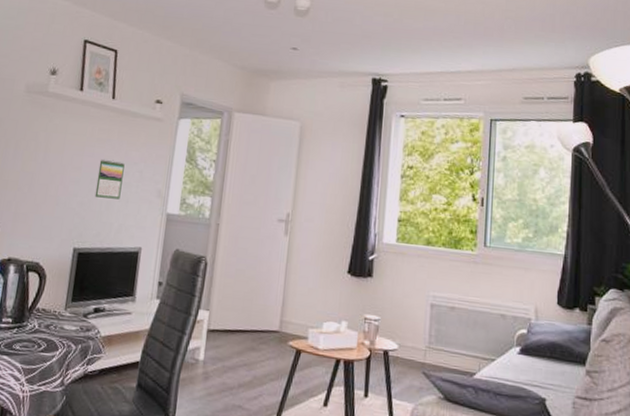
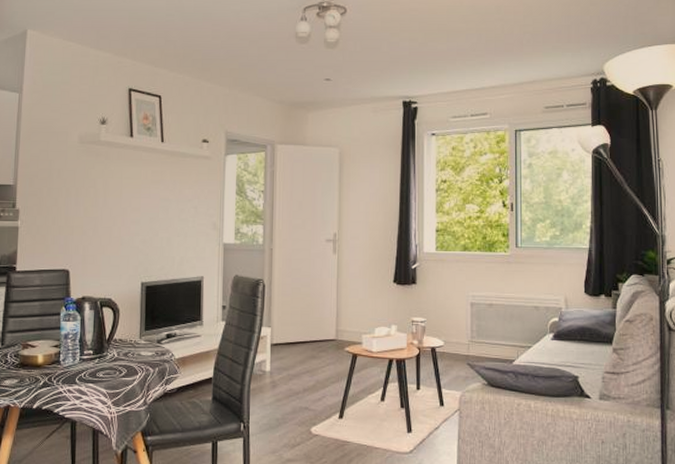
calendar: present [94,159,125,200] -> none [155,199,180,235]

